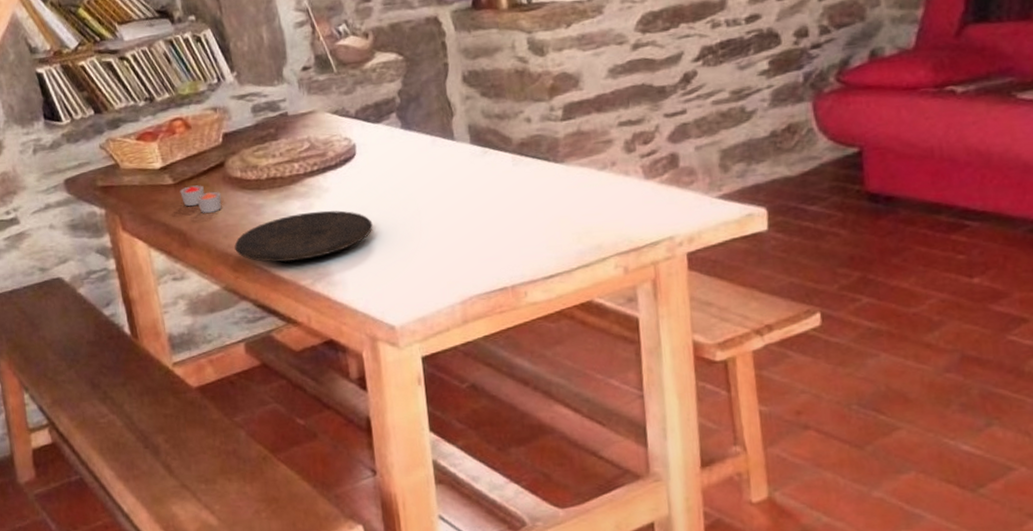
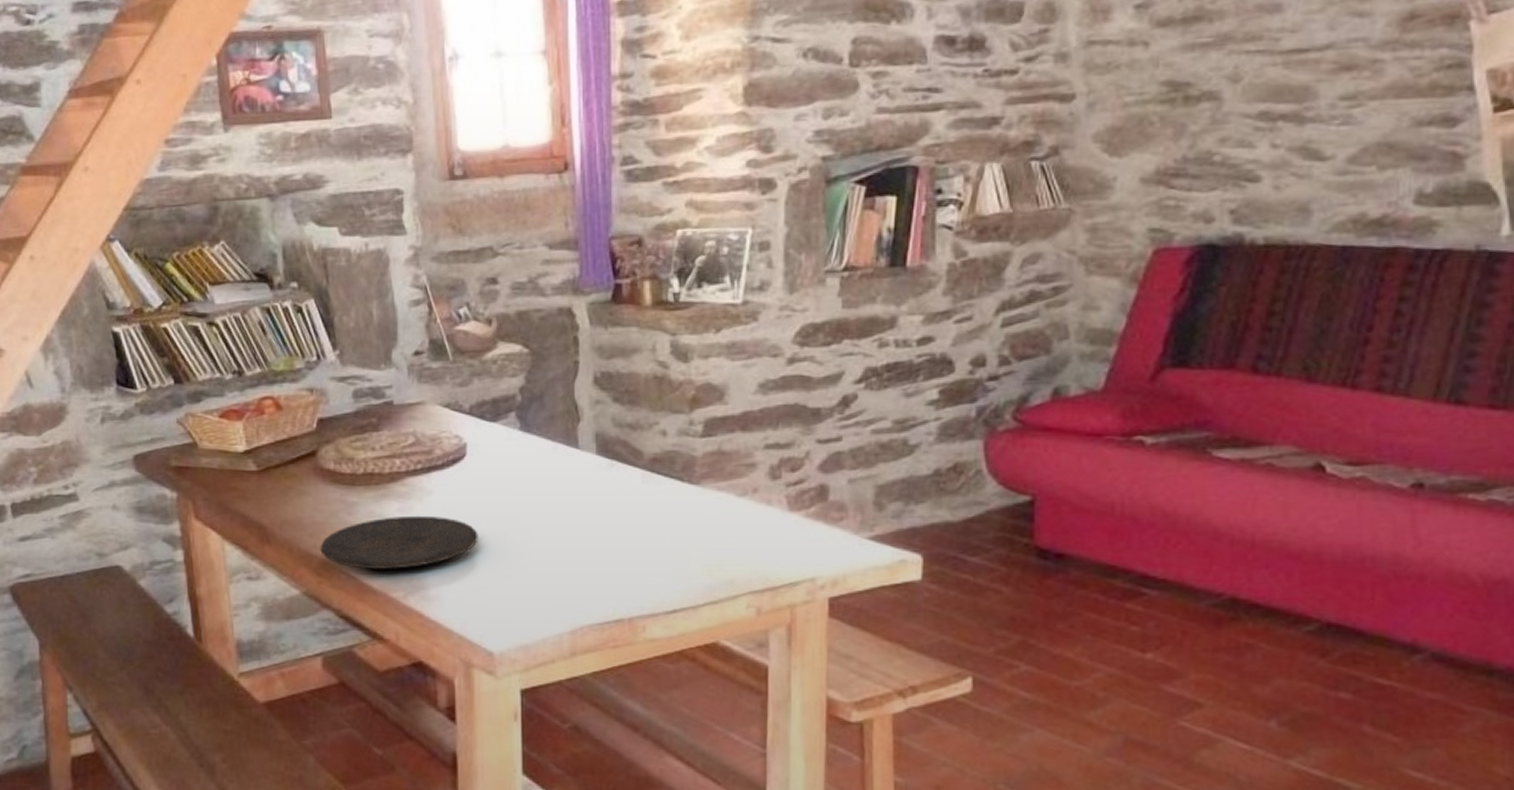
candle: present [180,185,222,213] -> none [263,474,310,507]

